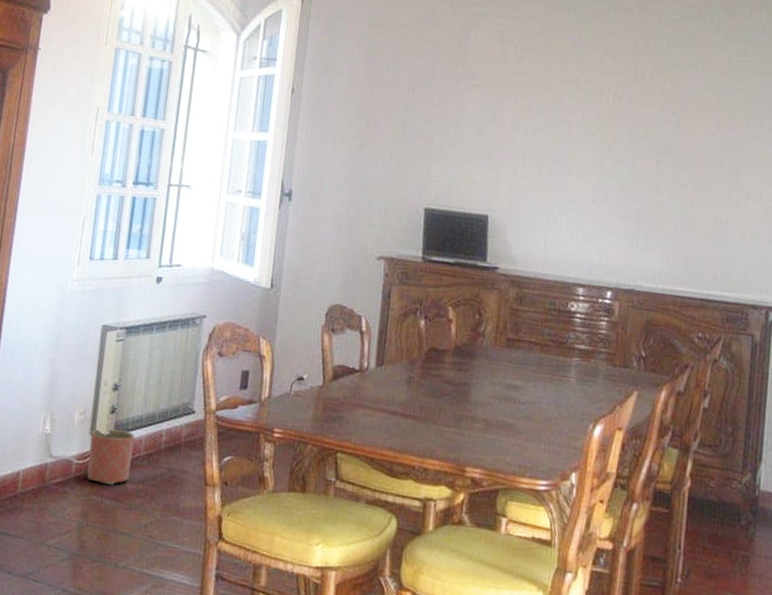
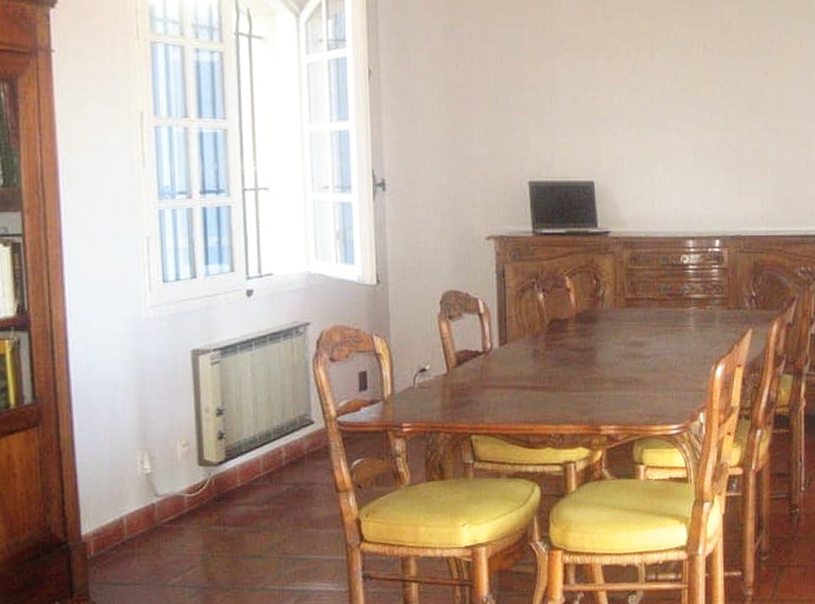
planter: present [87,428,135,485] -> none [200,454,252,512]

